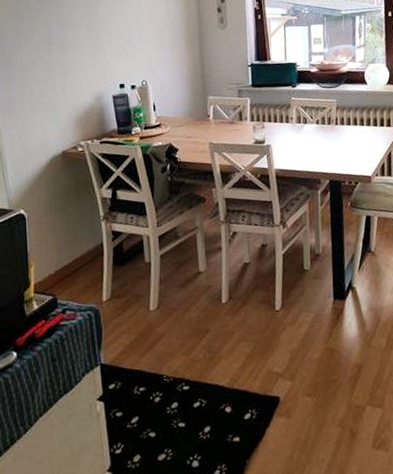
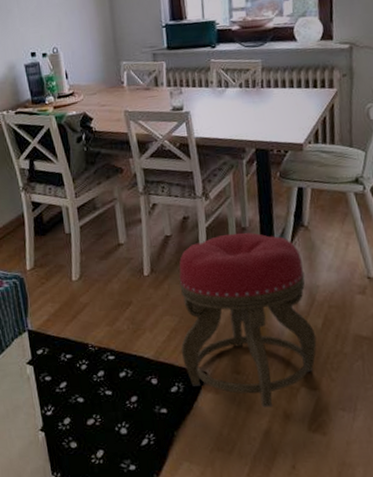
stool: none [255,258,381,428] -> present [178,232,317,408]

